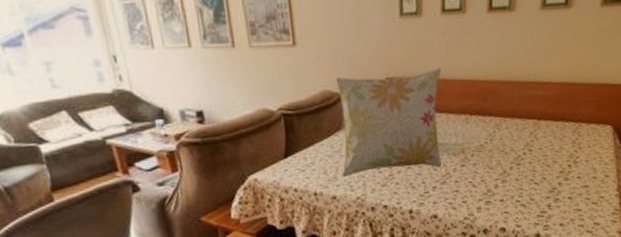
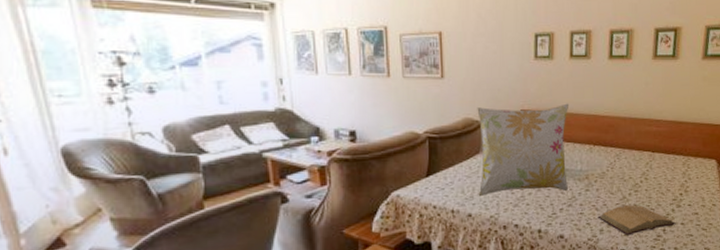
book: none [475,179,563,213] -> present [598,205,676,236]

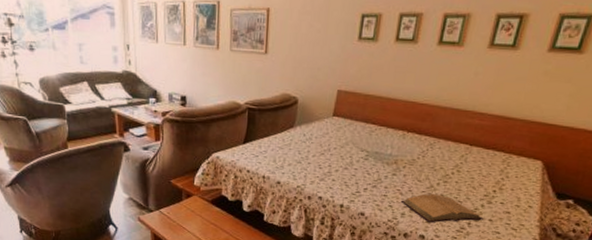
decorative pillow: present [477,103,570,197] -> none [289,84,388,173]

